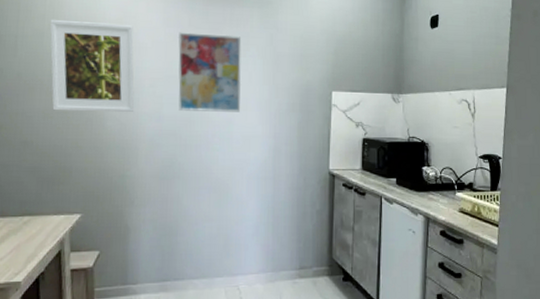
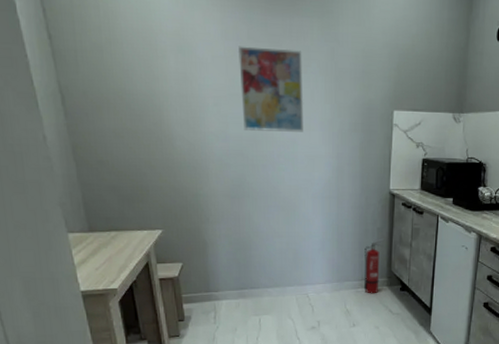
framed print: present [50,19,134,113] -> none [106,31,200,132]
fire extinguisher: none [302,222,325,285] -> present [364,238,385,294]

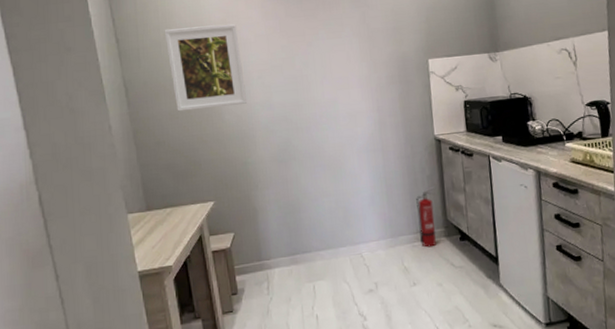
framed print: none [106,31,200,132] -> present [164,24,247,112]
wall art: present [238,46,303,132] -> none [278,19,343,97]

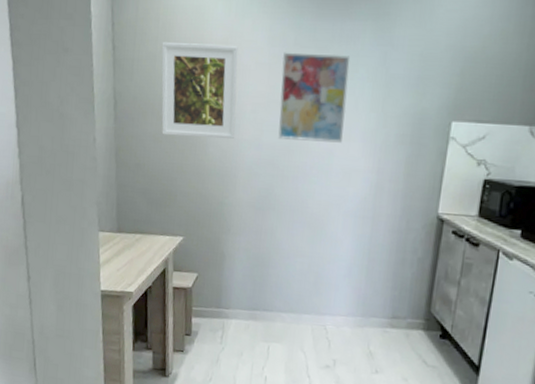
wall art: none [278,19,343,97] -> present [278,52,351,143]
fire extinguisher: present [416,186,437,248] -> none [394,271,426,338]

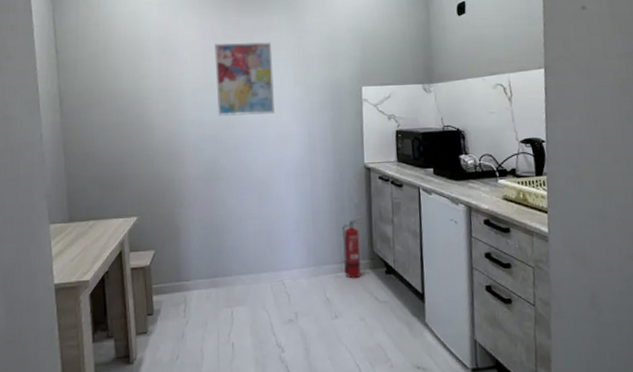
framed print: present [161,41,238,139] -> none [103,41,178,124]
fire extinguisher: none [394,271,426,338] -> present [342,215,364,279]

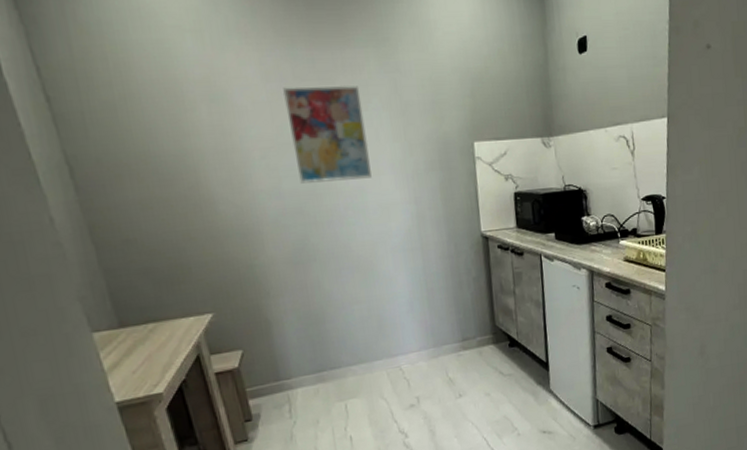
fire extinguisher: present [342,215,364,279] -> none [461,289,484,356]

